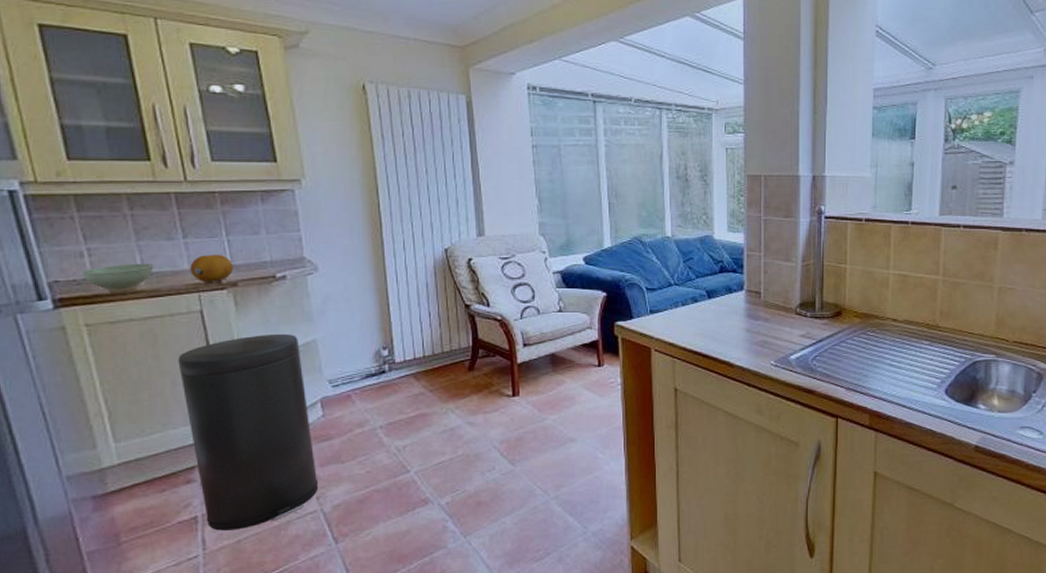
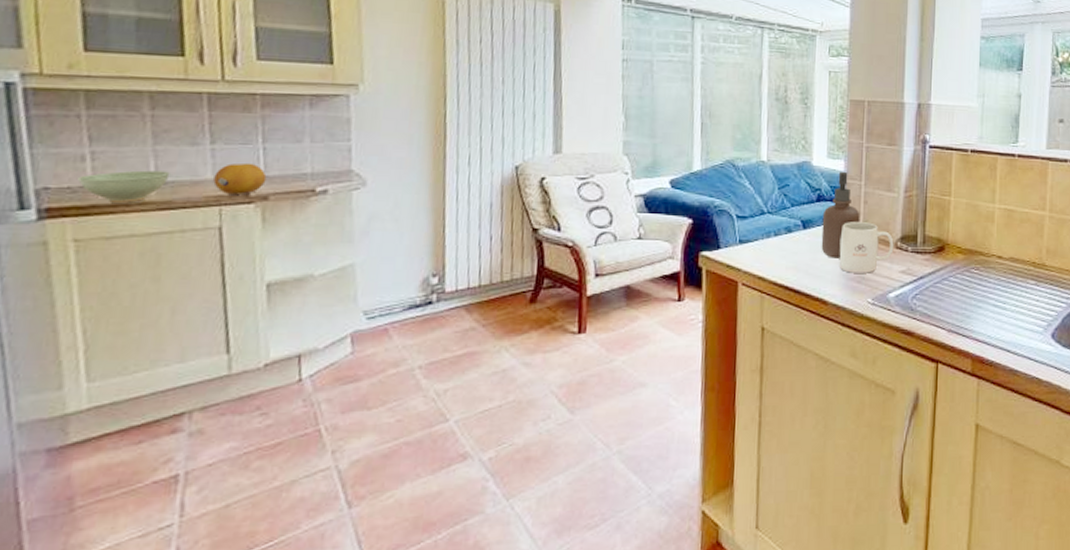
pedal bin: present [178,333,319,531] -> none [182,255,337,493]
soap dispenser: none [725,243,761,325] -> present [821,171,860,259]
mug: none [742,291,794,338] -> present [839,222,894,273]

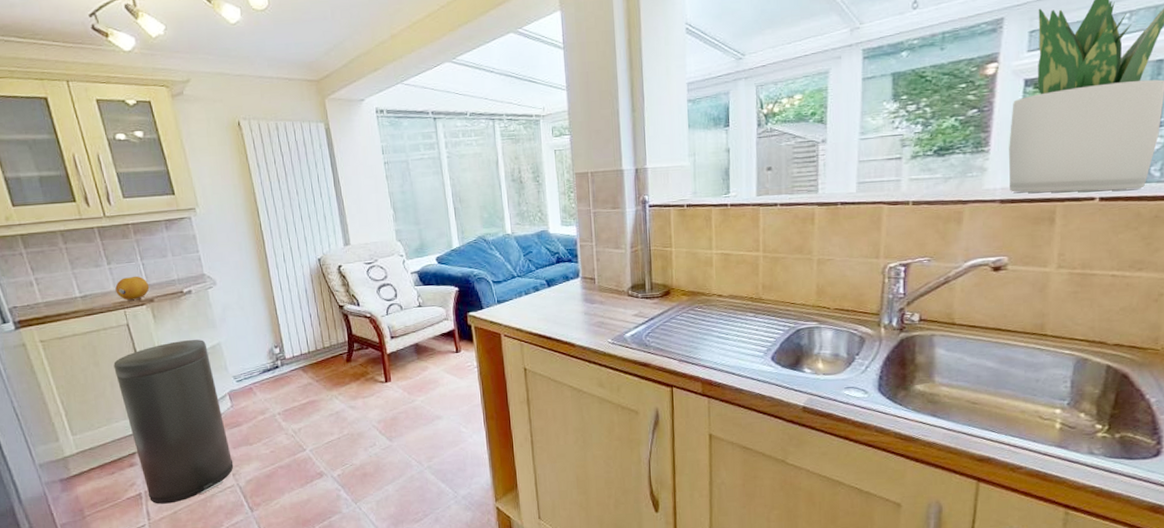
bowl: present [76,170,170,204] -> none [31,287,87,314]
pedal bin: none [182,255,337,493] -> present [113,339,234,504]
soap dispenser: present [821,171,860,259] -> none [562,235,595,309]
mug: present [839,222,894,273] -> none [579,276,626,320]

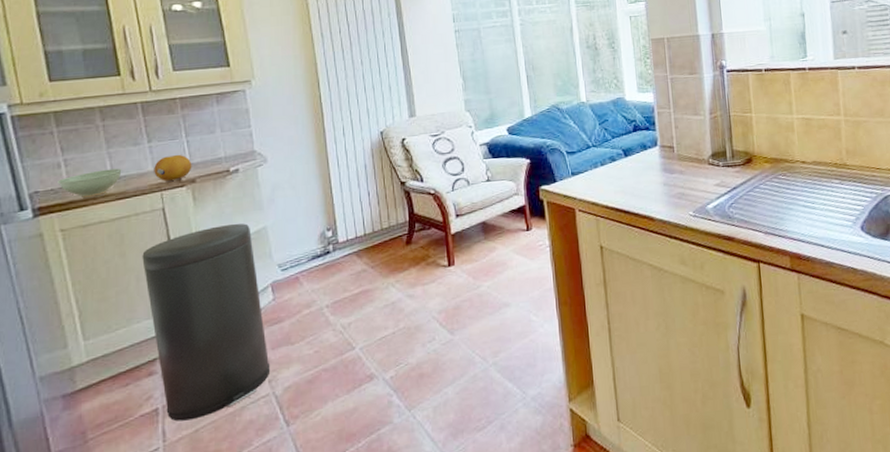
bowl: none [31,287,87,314] -> present [56,168,122,199]

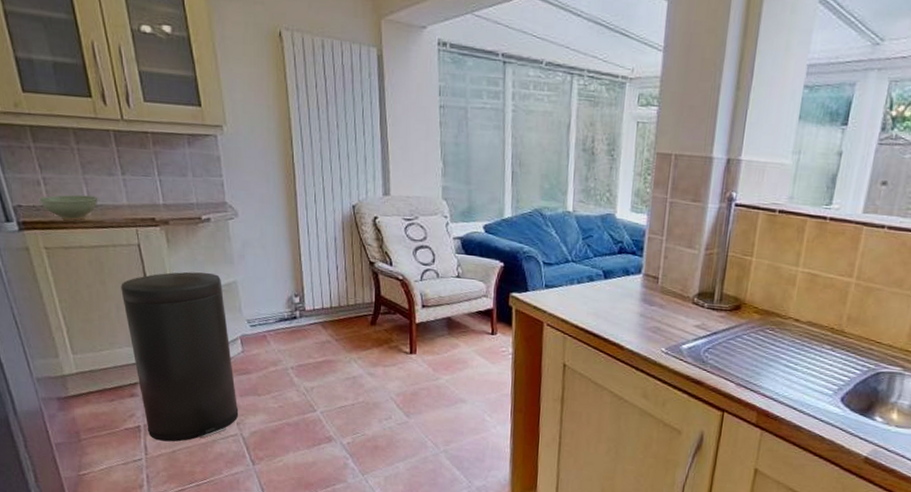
fruit: present [154,154,192,181] -> none [128,192,165,219]

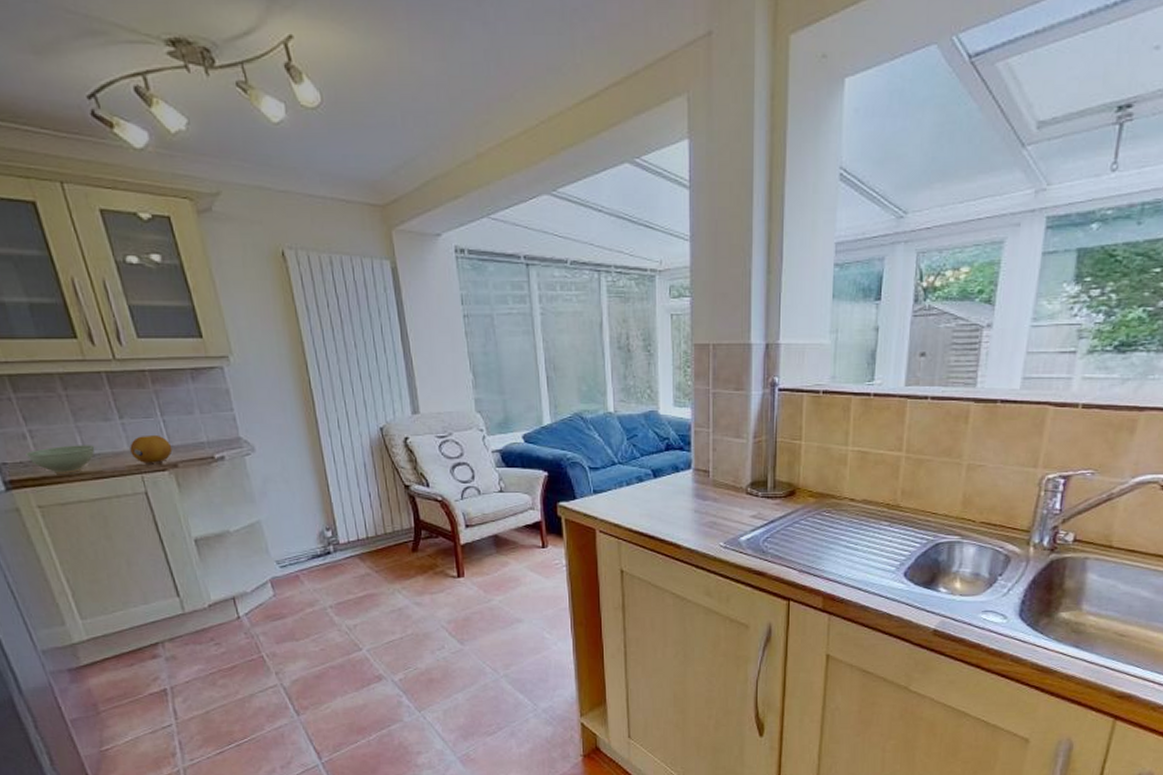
pedal bin: present [121,271,239,442] -> none [129,514,277,702]
fruit: none [128,192,165,219] -> present [130,434,173,463]

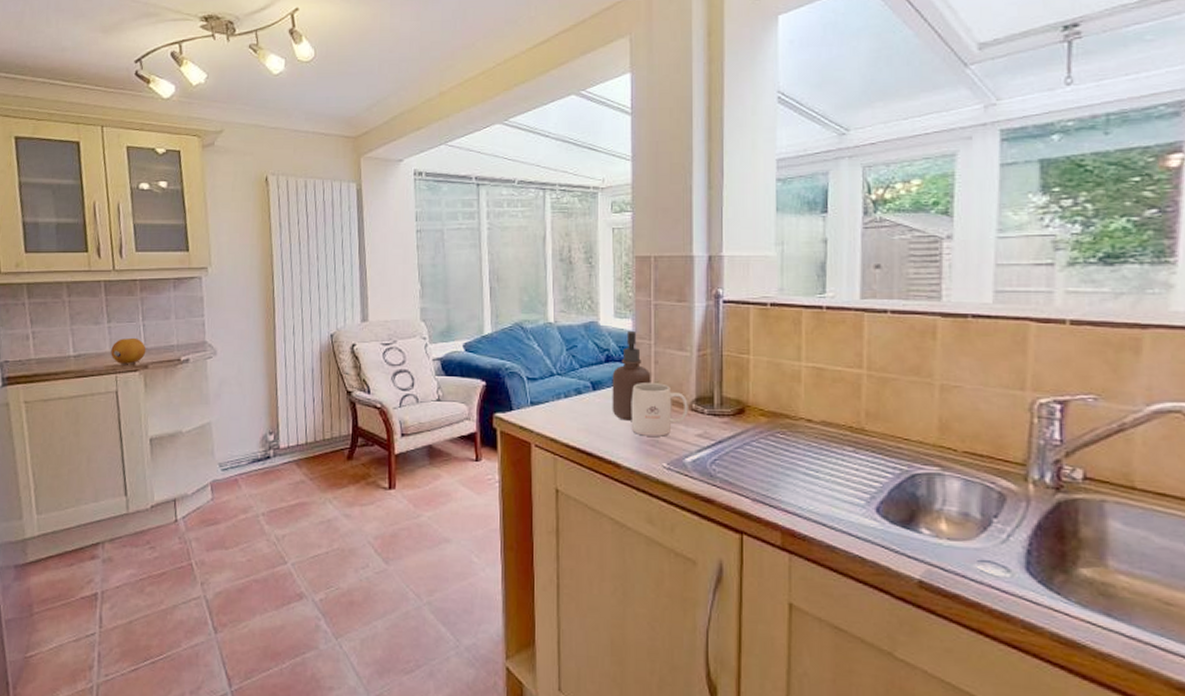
bowl: present [24,445,95,475] -> none [24,346,82,373]
soap dispenser: none [672,419,710,505] -> present [612,330,651,421]
mug: none [690,469,744,519] -> present [631,383,688,437]

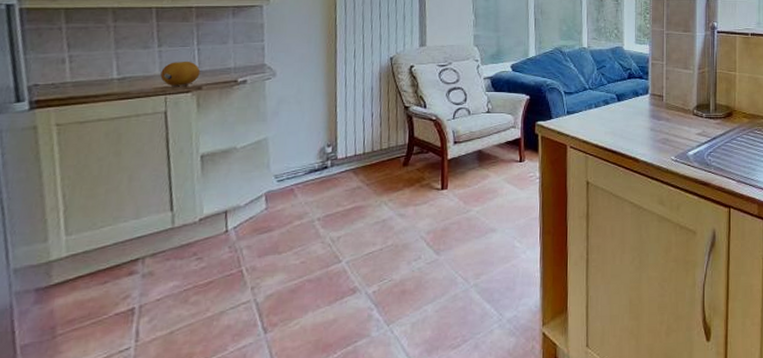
soap dispenser: present [612,330,651,421] -> none [632,54,663,124]
mug: present [631,383,688,437] -> none [647,94,691,136]

